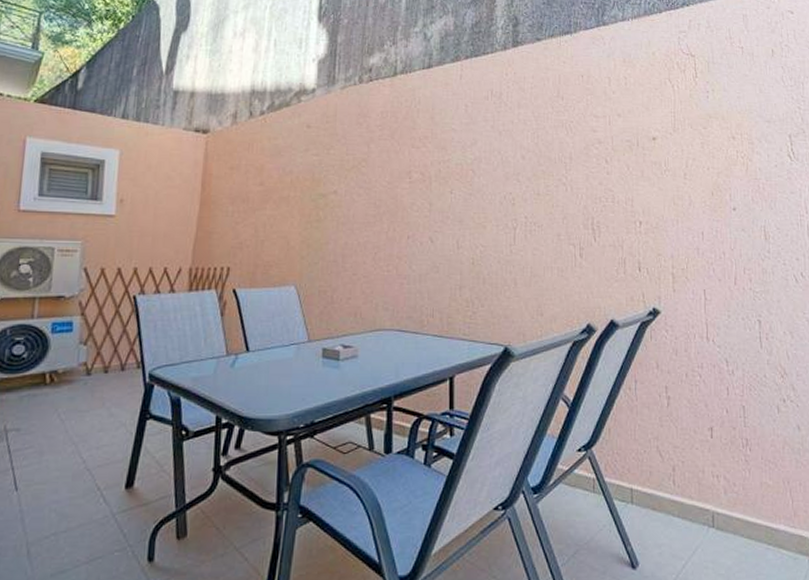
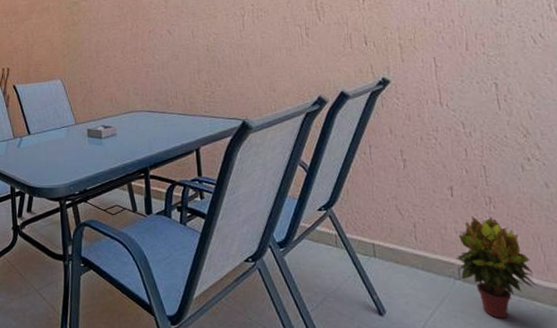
potted plant: none [711,459,785,568] -> present [456,216,538,319]

